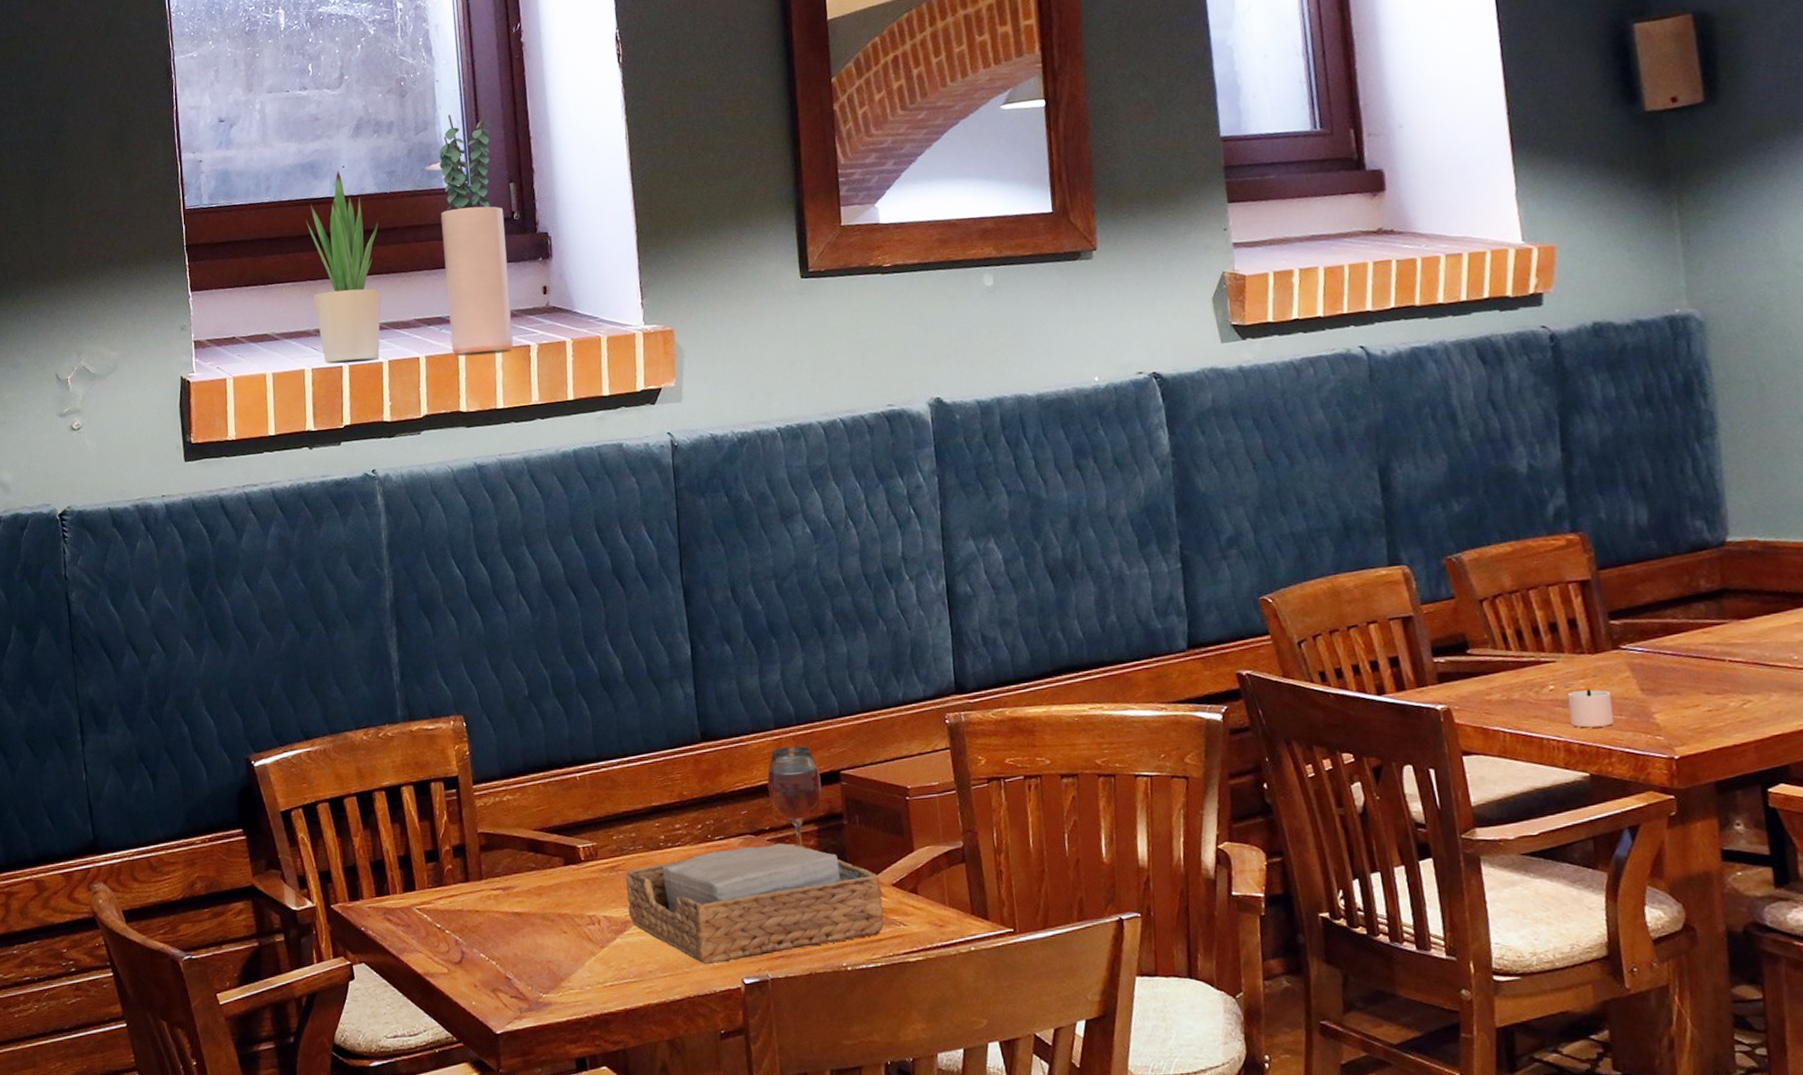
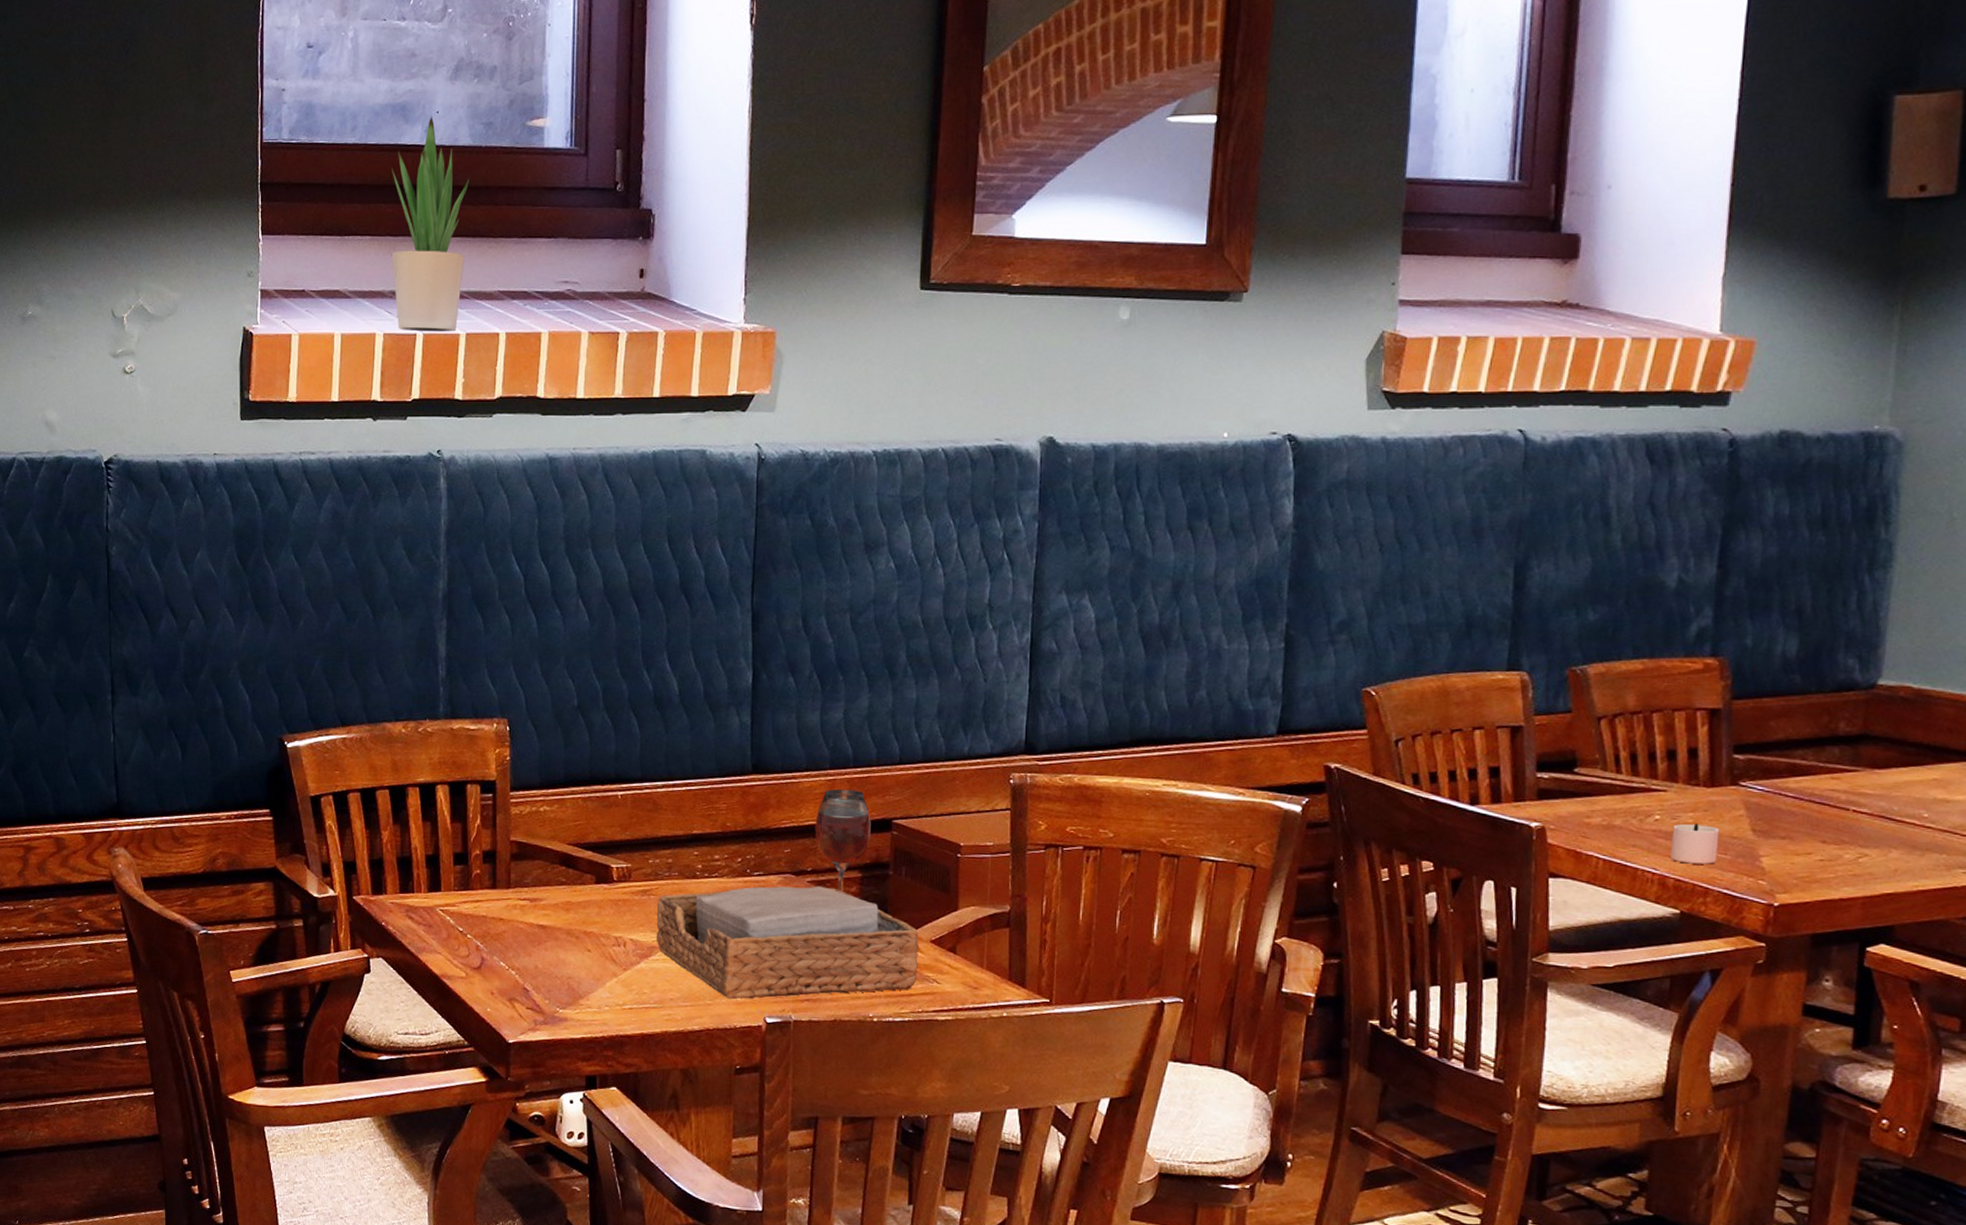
vase: present [438,108,513,357] -> none [534,61,607,339]

